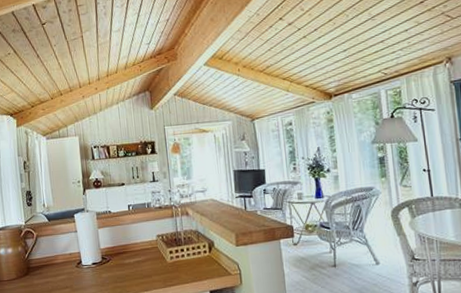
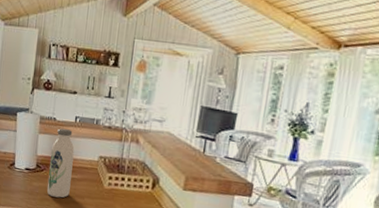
water bottle: none [112,218,138,283] -> present [47,128,75,198]

